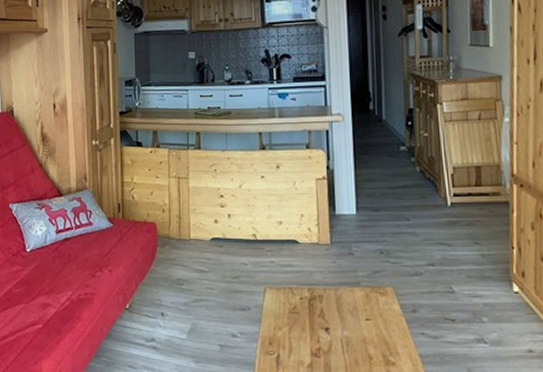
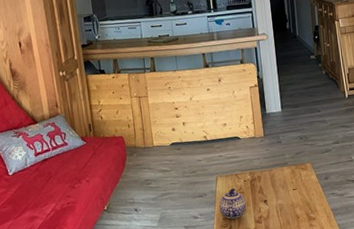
teapot: none [265,305,301,346] -> present [219,188,246,219]

